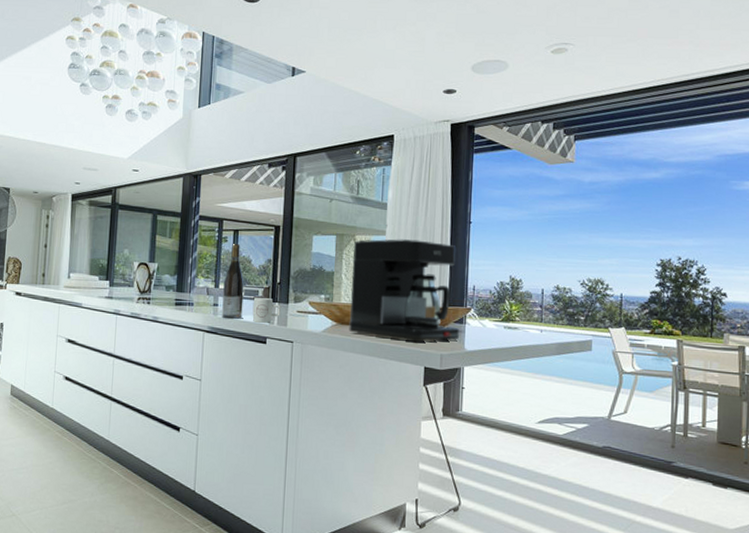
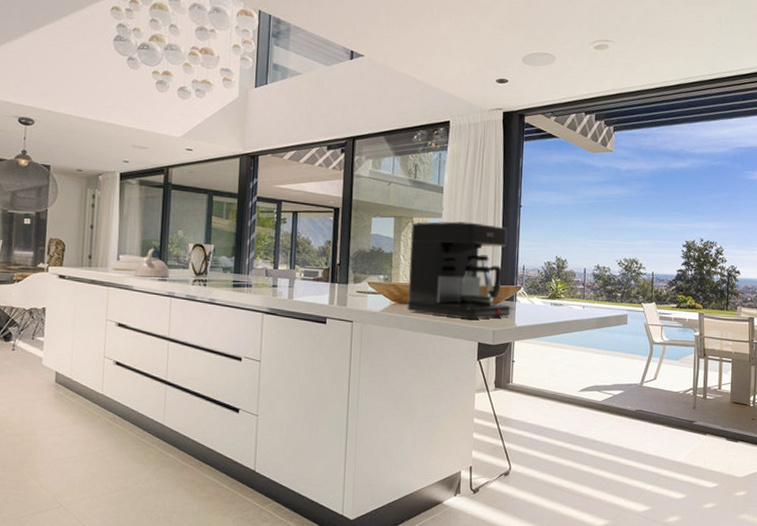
kettle: none [83,266,116,296] -> present [134,247,169,278]
wine bottle: present [222,244,244,320] -> none [281,225,304,301]
mug: present [252,298,281,324] -> none [312,279,340,305]

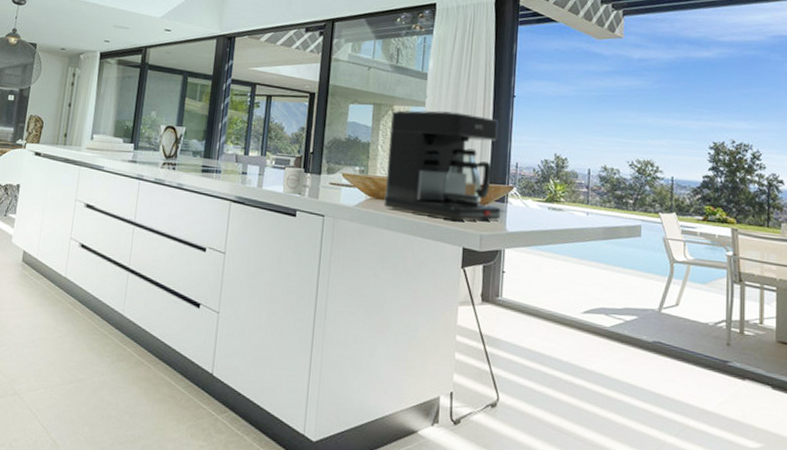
kettle: present [134,247,169,278] -> none [106,128,140,160]
mug: none [312,279,340,305] -> present [282,167,313,196]

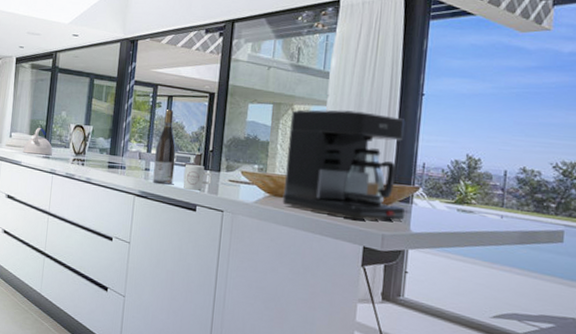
kettle: none [106,128,140,160] -> present [23,127,53,156]
wine bottle: none [250,110,276,190] -> present [152,110,177,186]

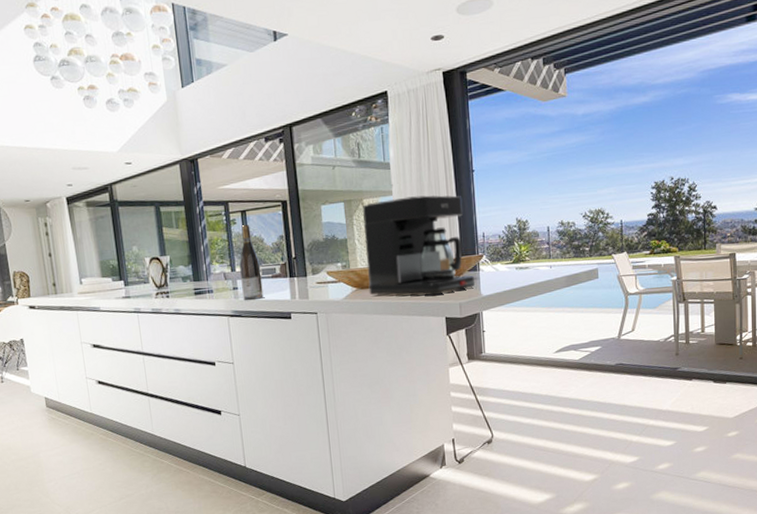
kettle: present [23,127,53,156] -> none [98,267,132,298]
mug: present [183,164,212,192] -> none [271,274,301,301]

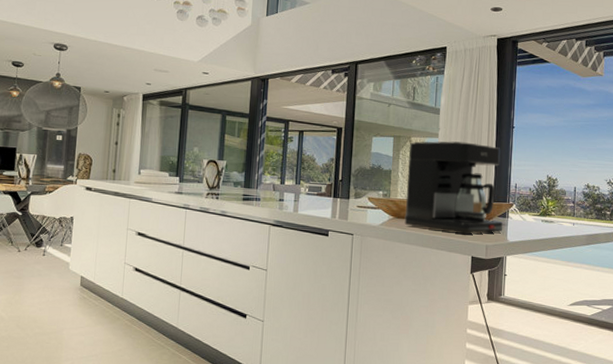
wine bottle: present [239,225,264,301] -> none [287,144,309,214]

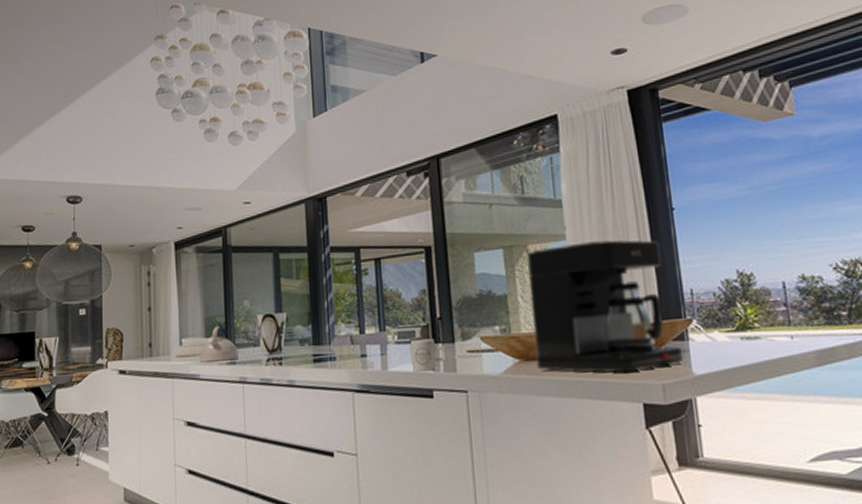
kettle: none [153,163,185,191] -> present [200,325,239,363]
mug: none [315,194,342,218] -> present [409,339,447,373]

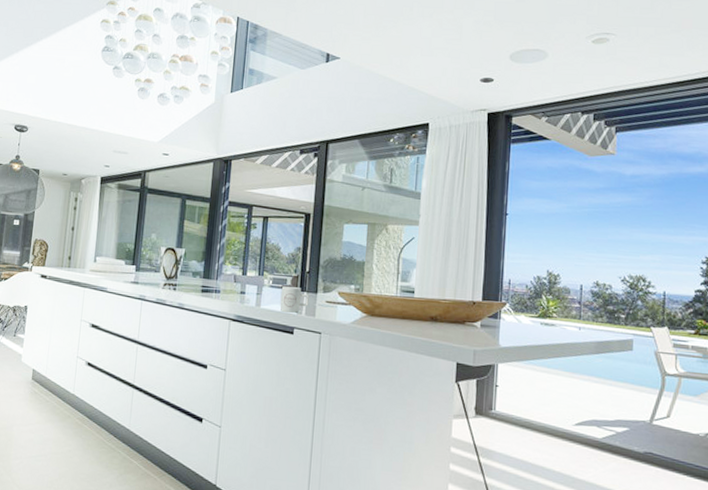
kettle: present [200,325,239,363] -> none [109,250,142,281]
coffee maker: present [527,239,683,372] -> none [379,229,494,337]

